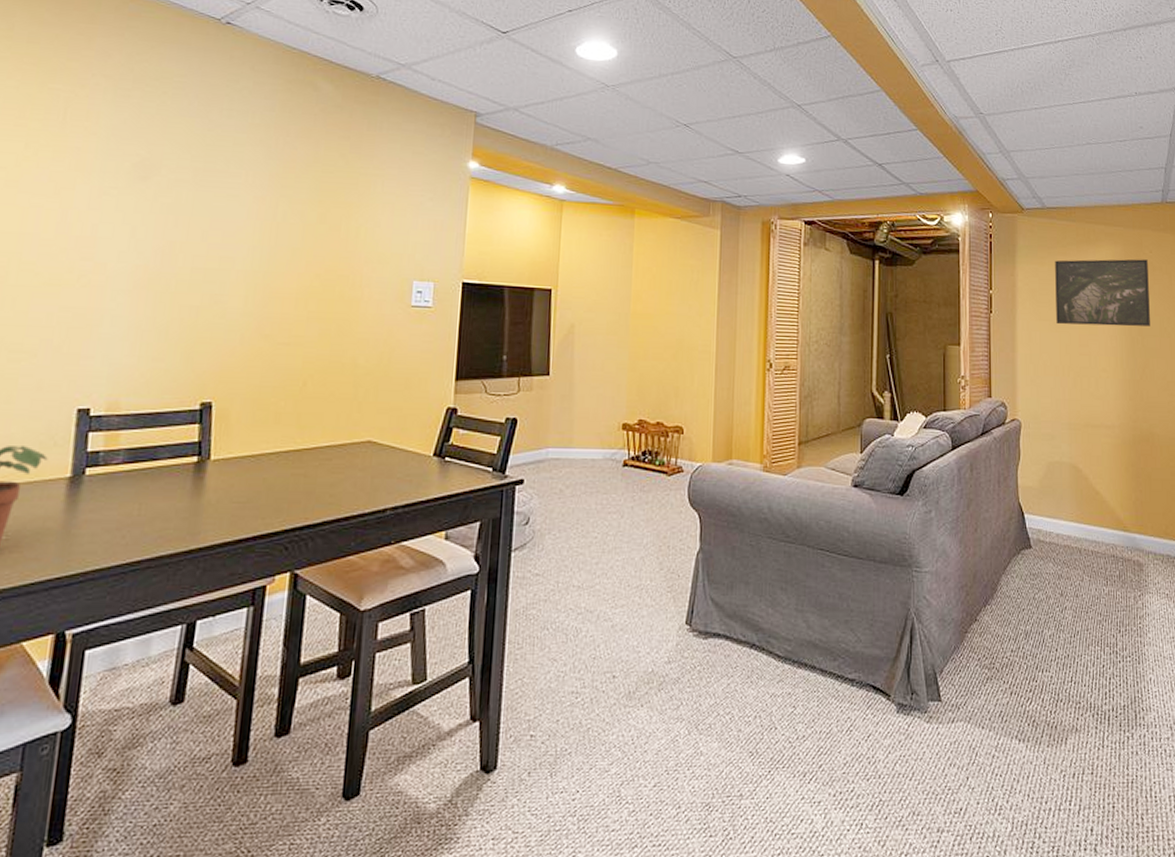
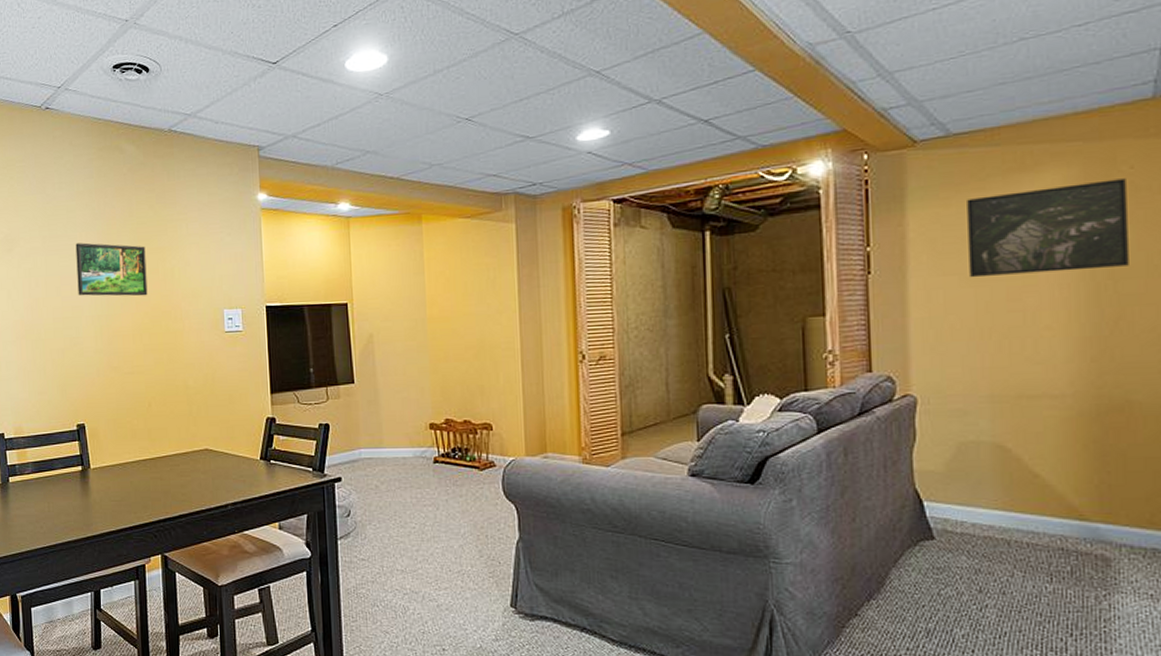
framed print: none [231,182,328,255] -> present [75,242,148,297]

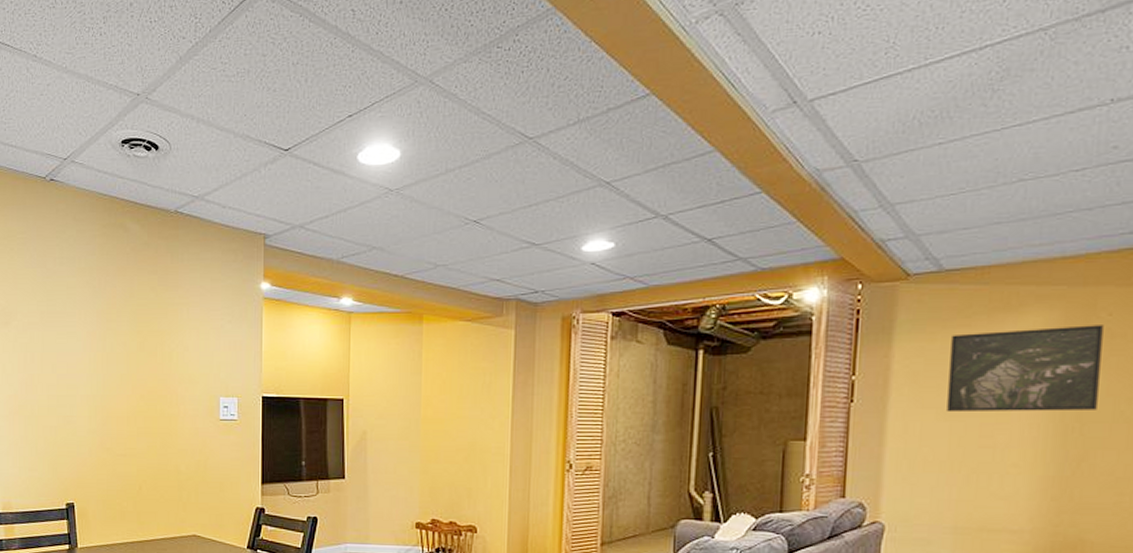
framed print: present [75,242,148,297] -> none [74,320,145,379]

